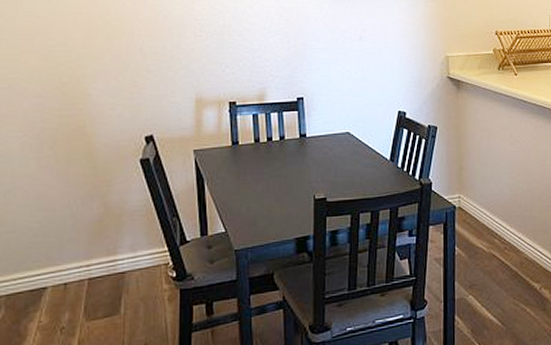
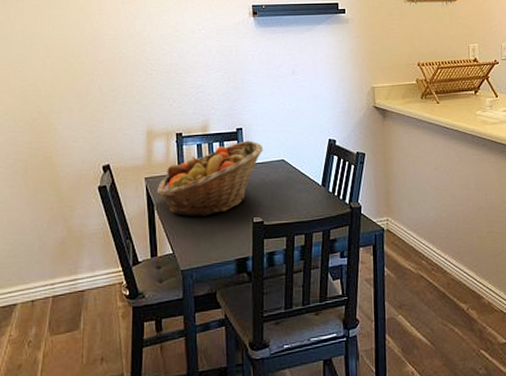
fruit basket: none [207,111,327,193] -> present [156,140,264,217]

